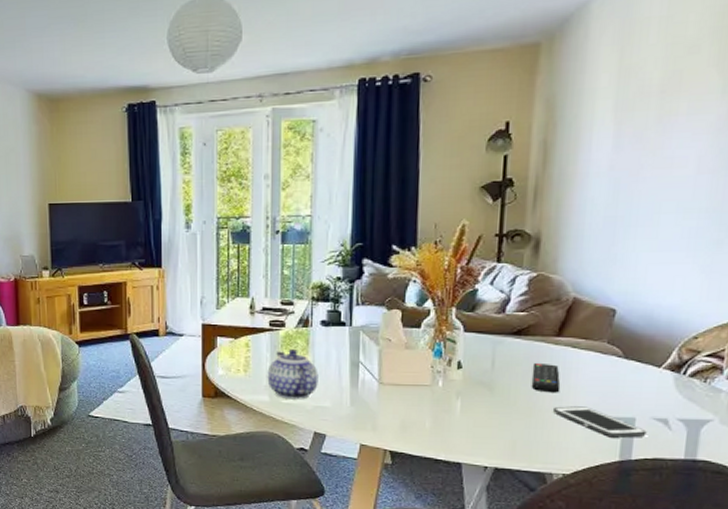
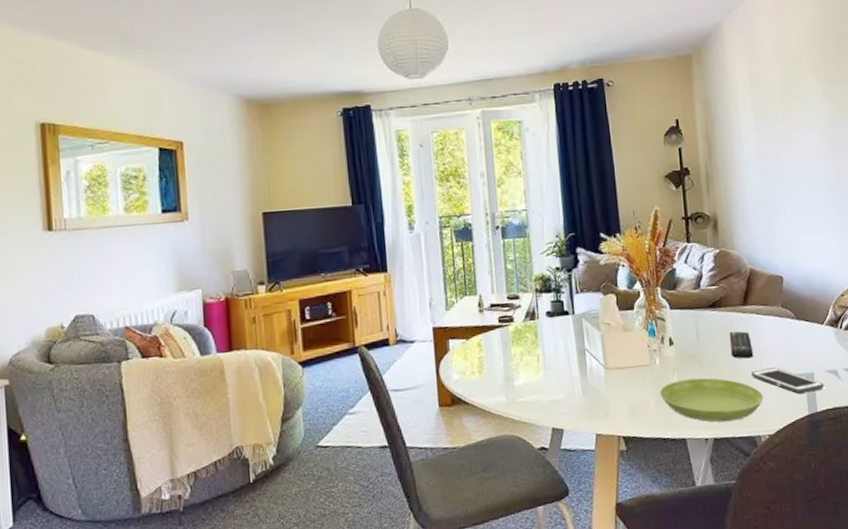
teapot: present [267,348,319,400] -> none [501,343,551,398]
saucer: none [437,405,565,454] -> present [659,377,764,422]

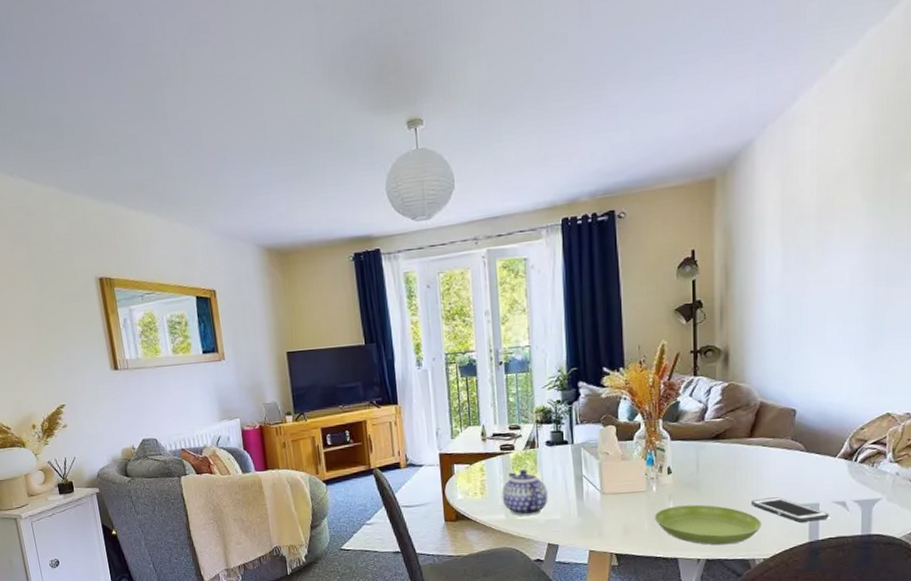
teapot: none [501,343,551,398] -> present [502,469,548,516]
remote control: present [729,331,754,359] -> none [731,462,756,488]

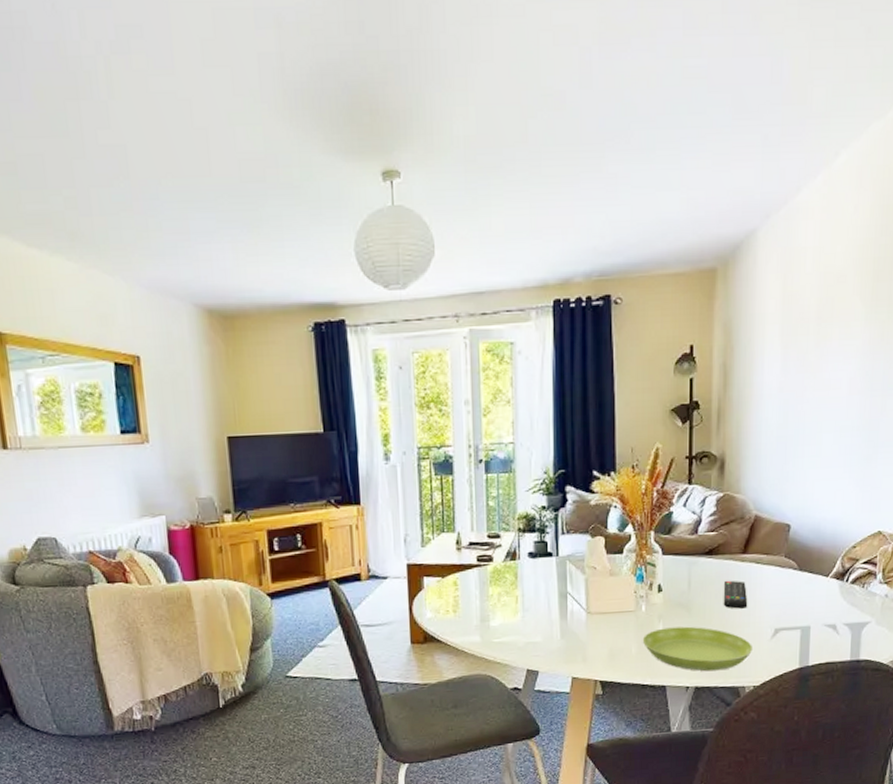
teapot: present [502,469,548,516] -> none [477,583,529,638]
remote control: none [731,462,756,488] -> present [723,580,748,609]
cell phone: present [750,497,829,522] -> none [742,619,820,647]

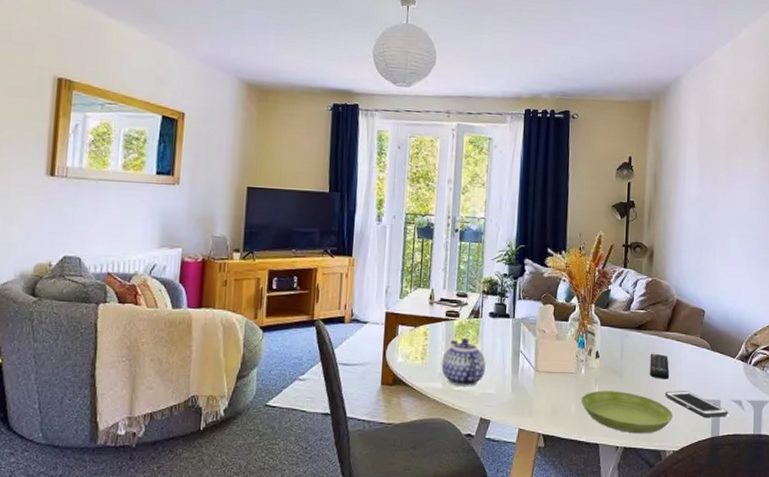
teapot: none [477,583,529,638] -> present [441,337,486,387]
cell phone: none [742,619,820,647] -> present [664,391,728,417]

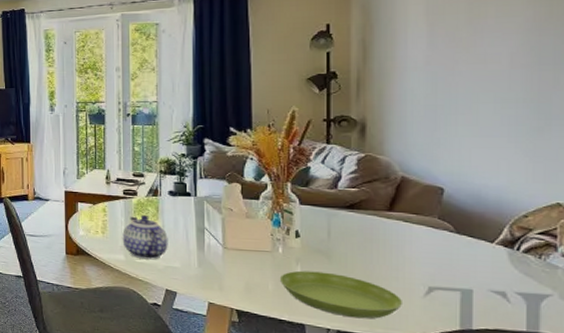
remote control: present [649,353,670,379] -> none [367,234,396,263]
cell phone: present [664,391,728,417] -> none [389,275,485,308]

